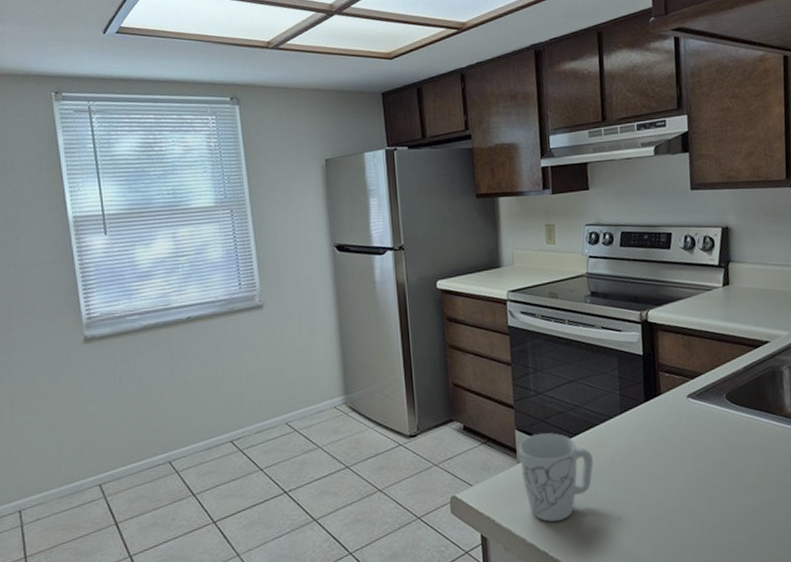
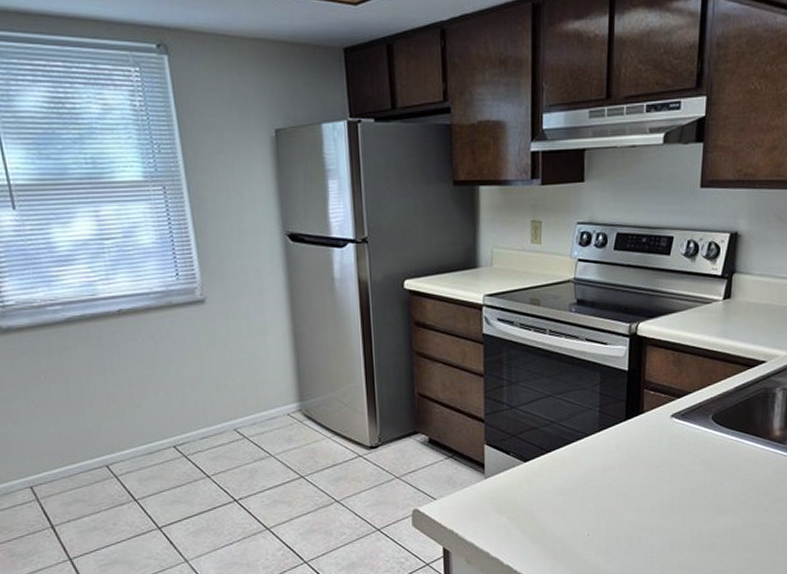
mug: present [519,433,594,522] -> none [487,449,566,538]

